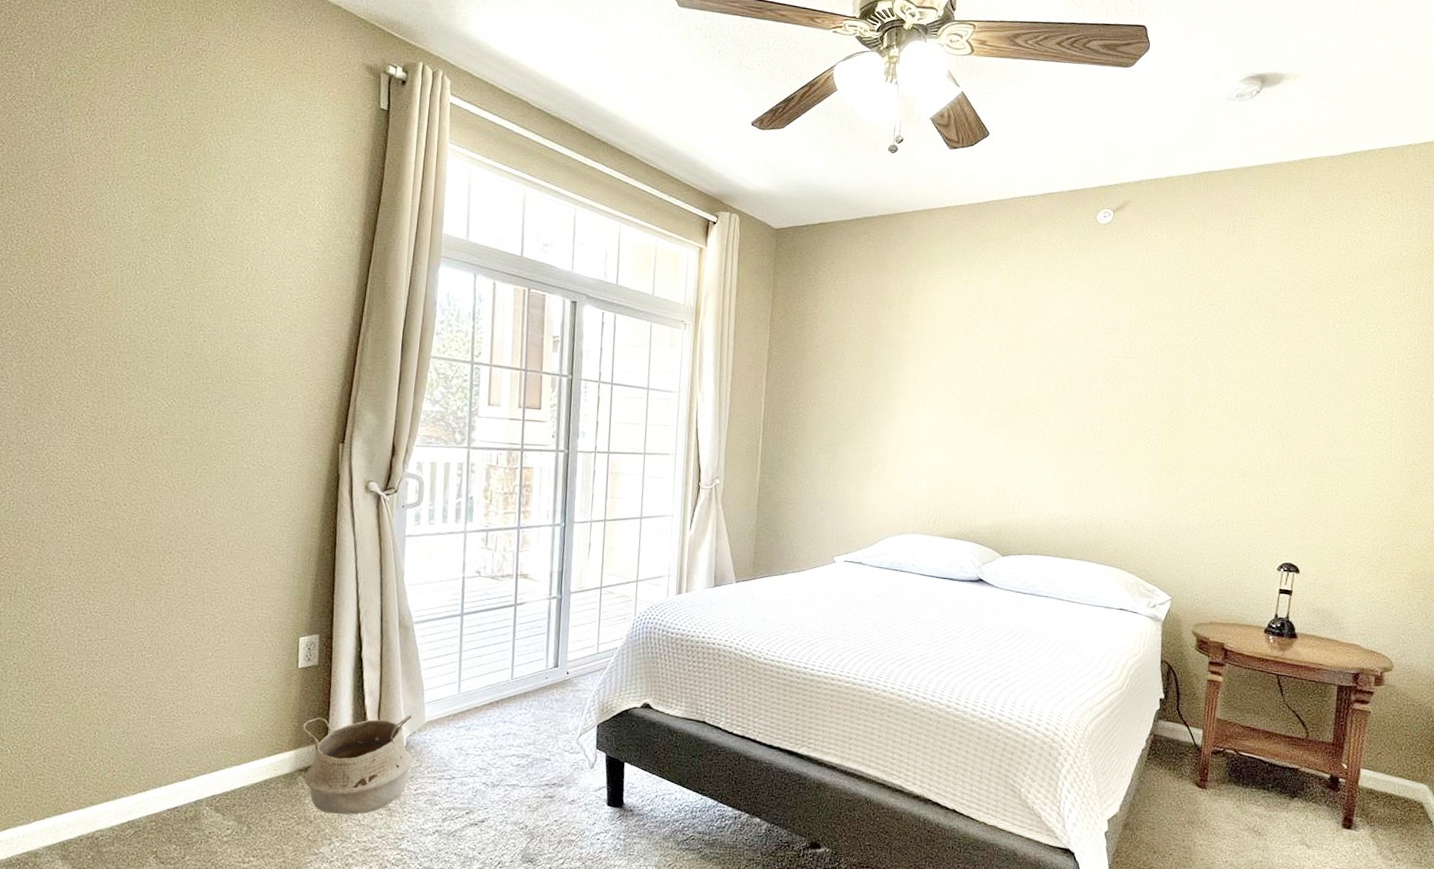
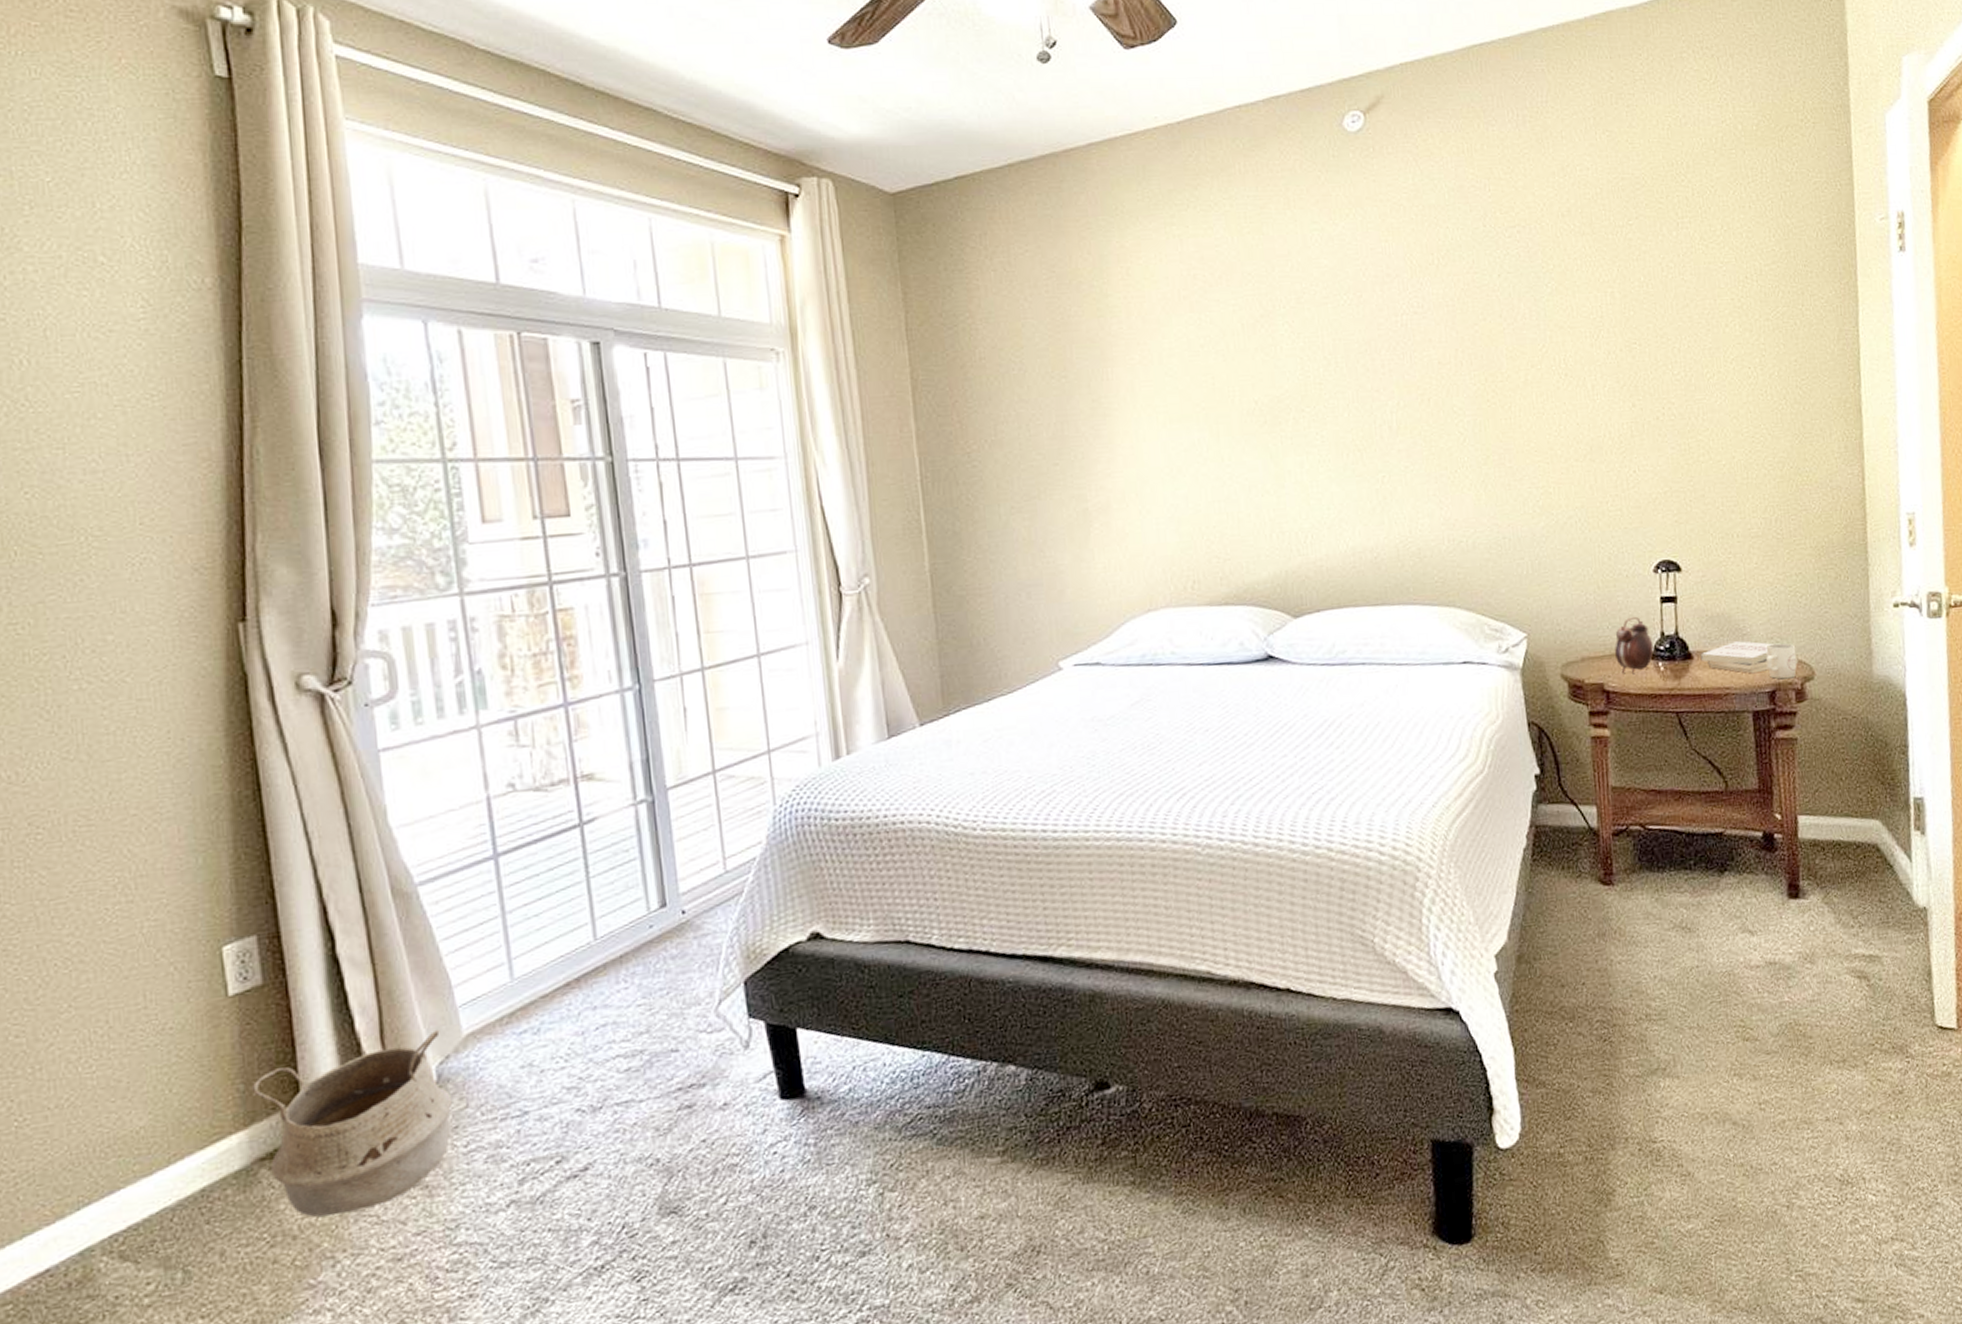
alarm clock: none [1237,599,1268,640] -> present [1615,616,1654,673]
books: none [1303,631,1382,658] -> present [1700,641,1799,674]
mug: none [1355,638,1382,667] -> present [1765,643,1797,680]

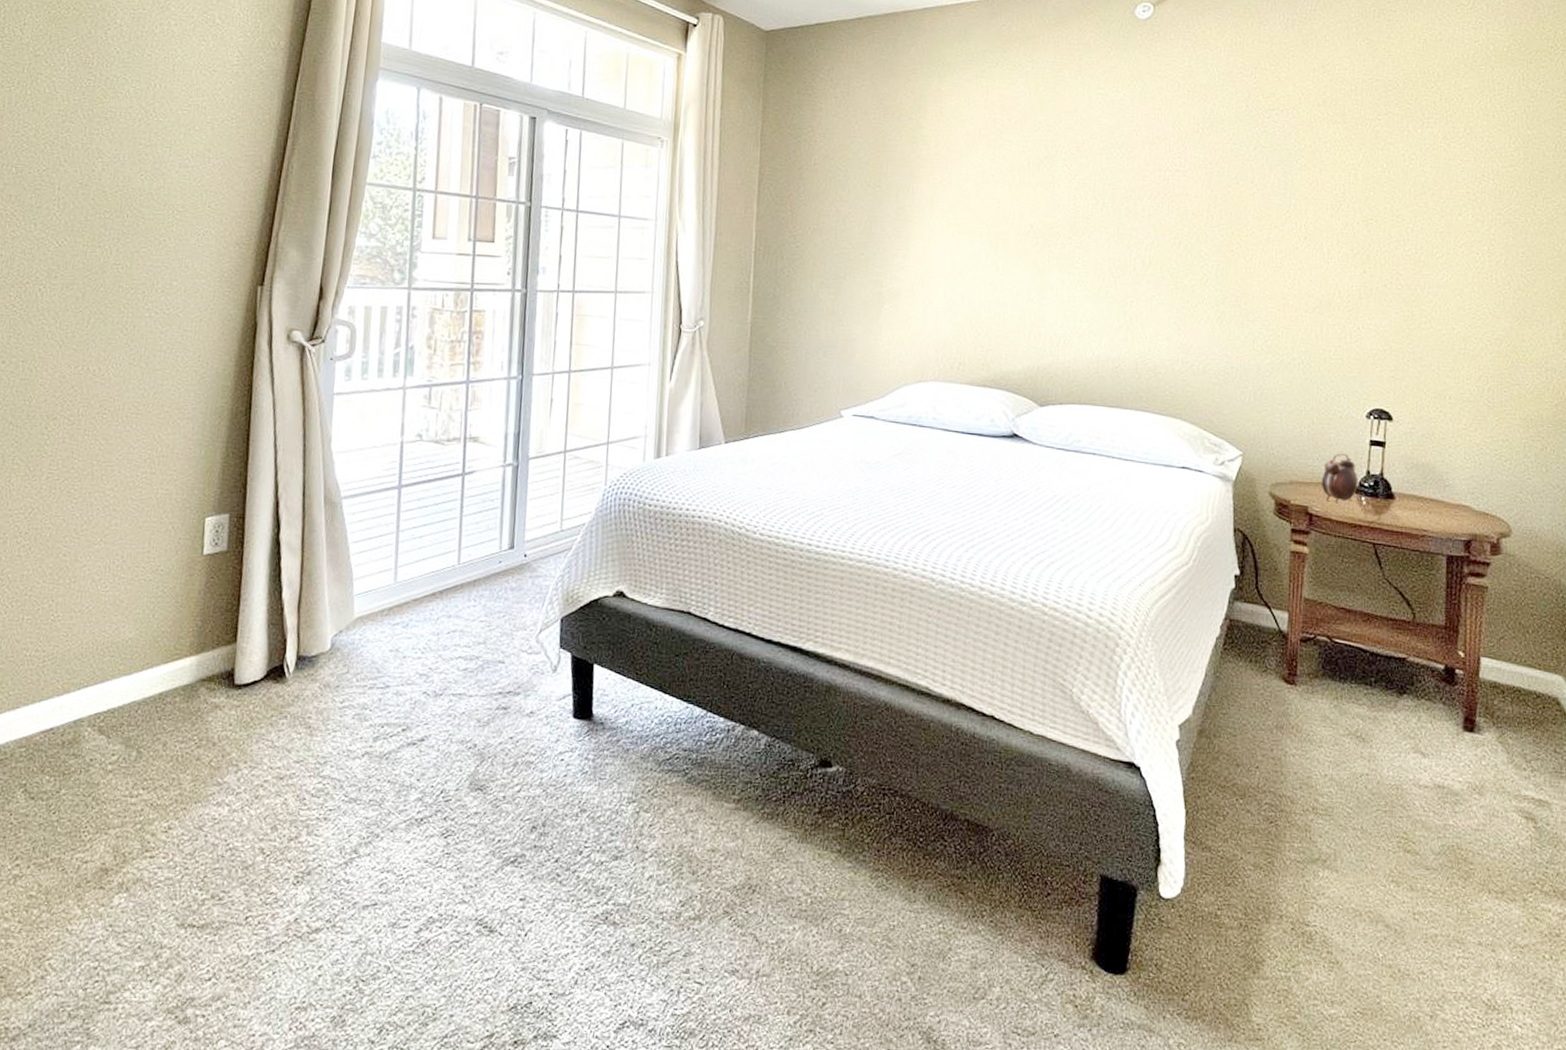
woven basket: present [253,1029,453,1217] -> none [206,609,339,734]
books: present [1700,641,1799,674] -> none [1402,490,1497,522]
mug: present [1765,643,1797,680] -> none [1465,498,1496,532]

